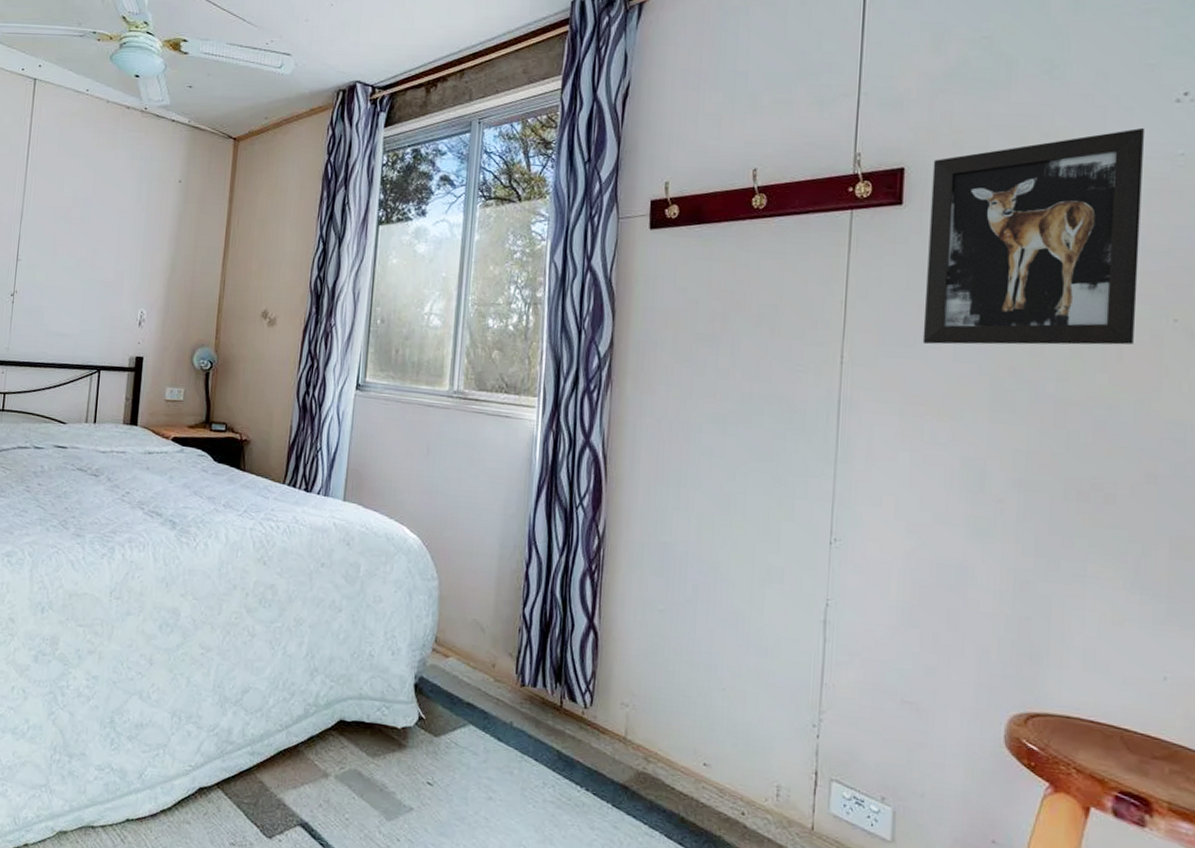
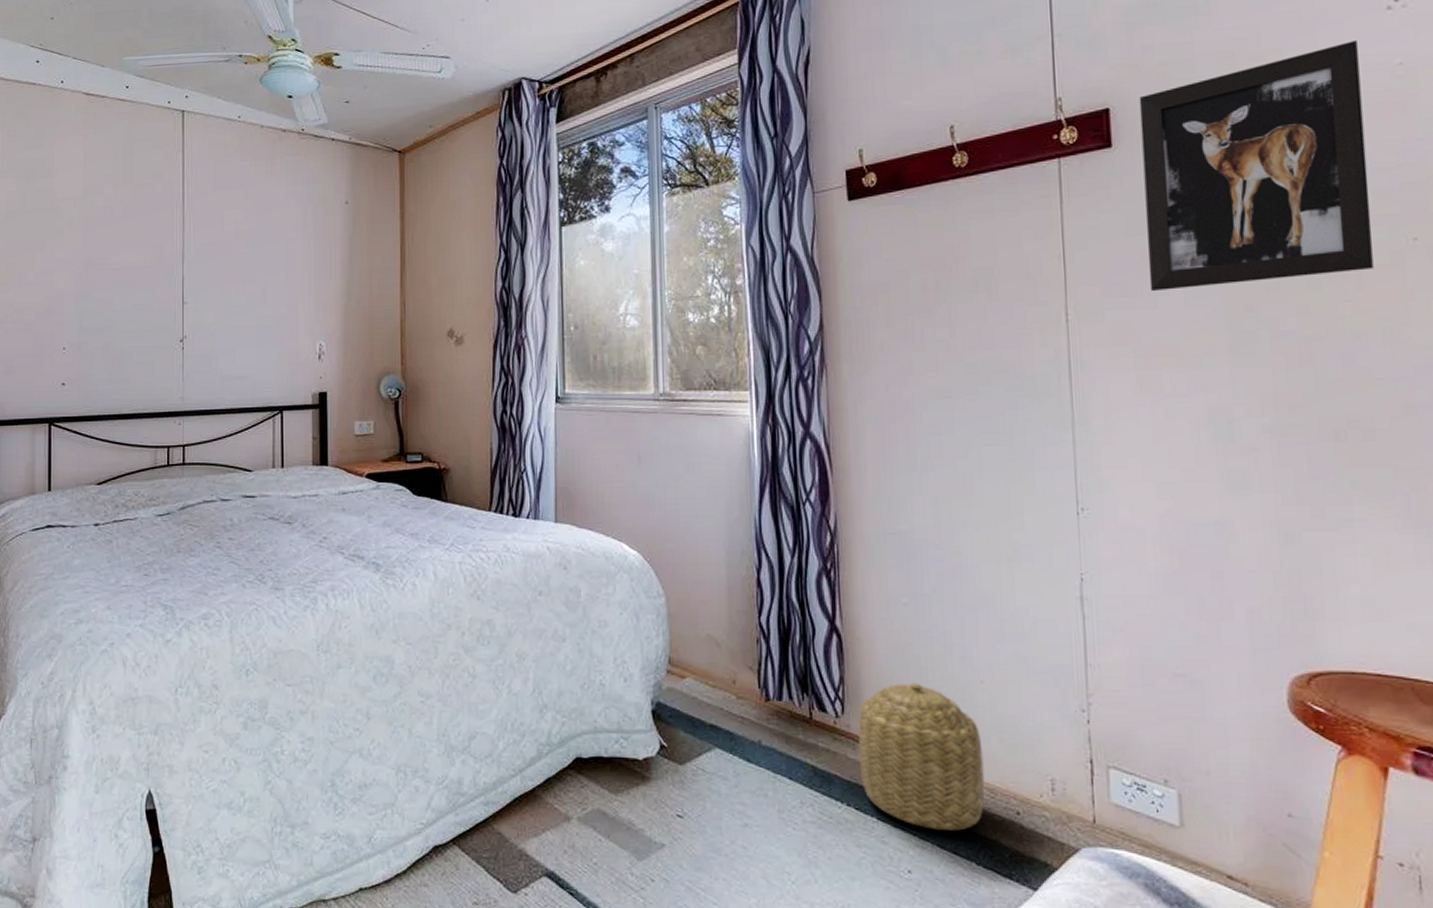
basket: none [601,683,717,824] -> present [858,682,985,831]

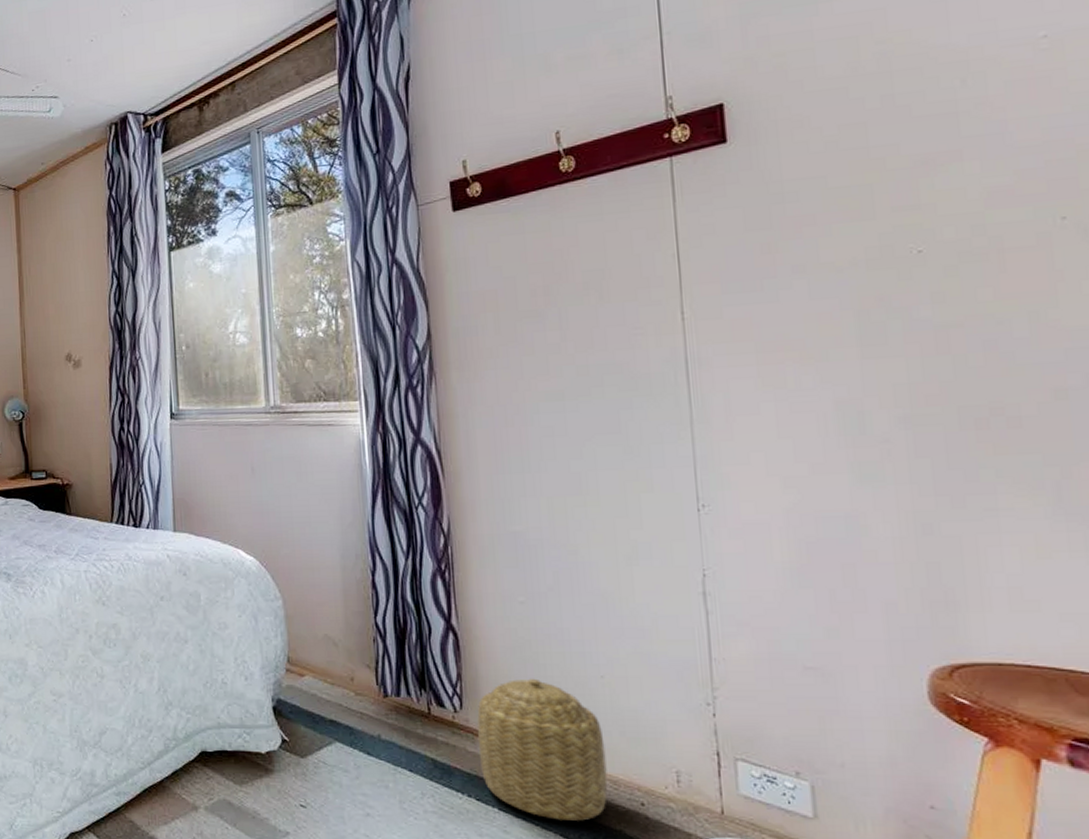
wall art: present [1139,39,1373,292] -> none [755,15,1017,286]

